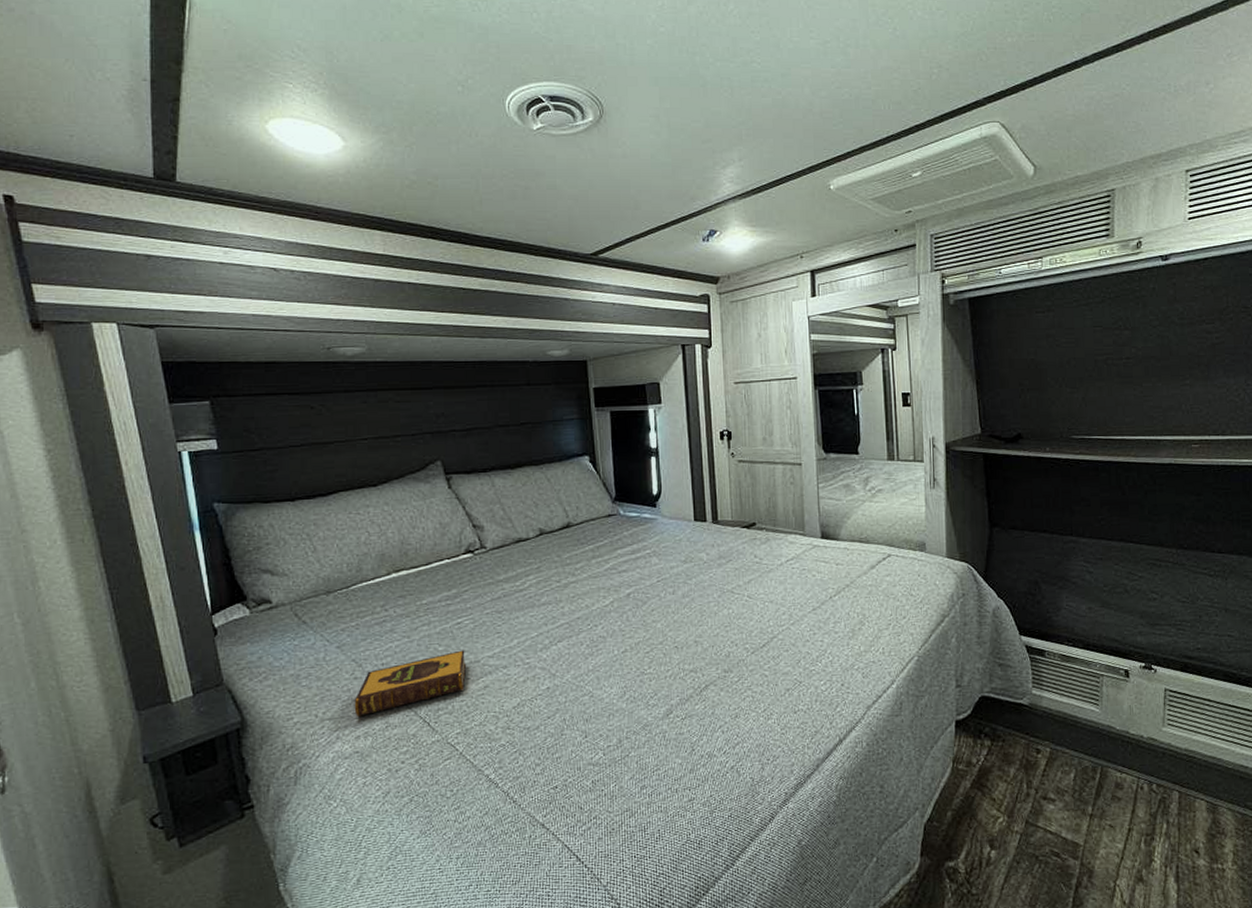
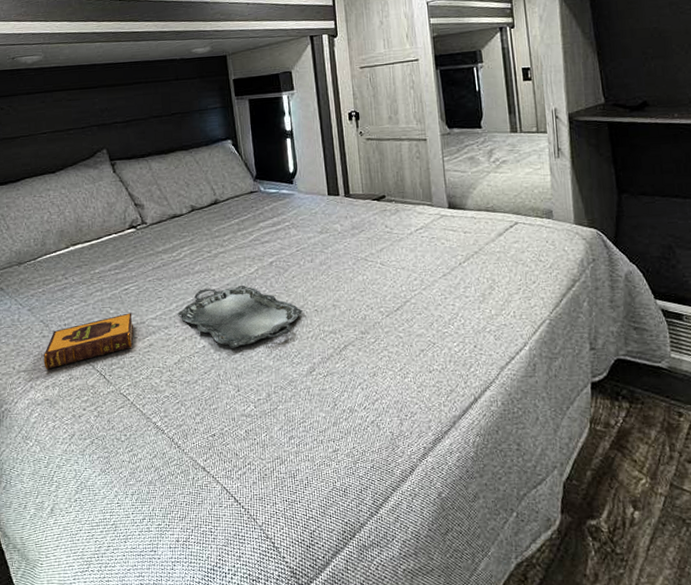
serving tray: none [520,619,661,690] -> present [178,286,303,348]

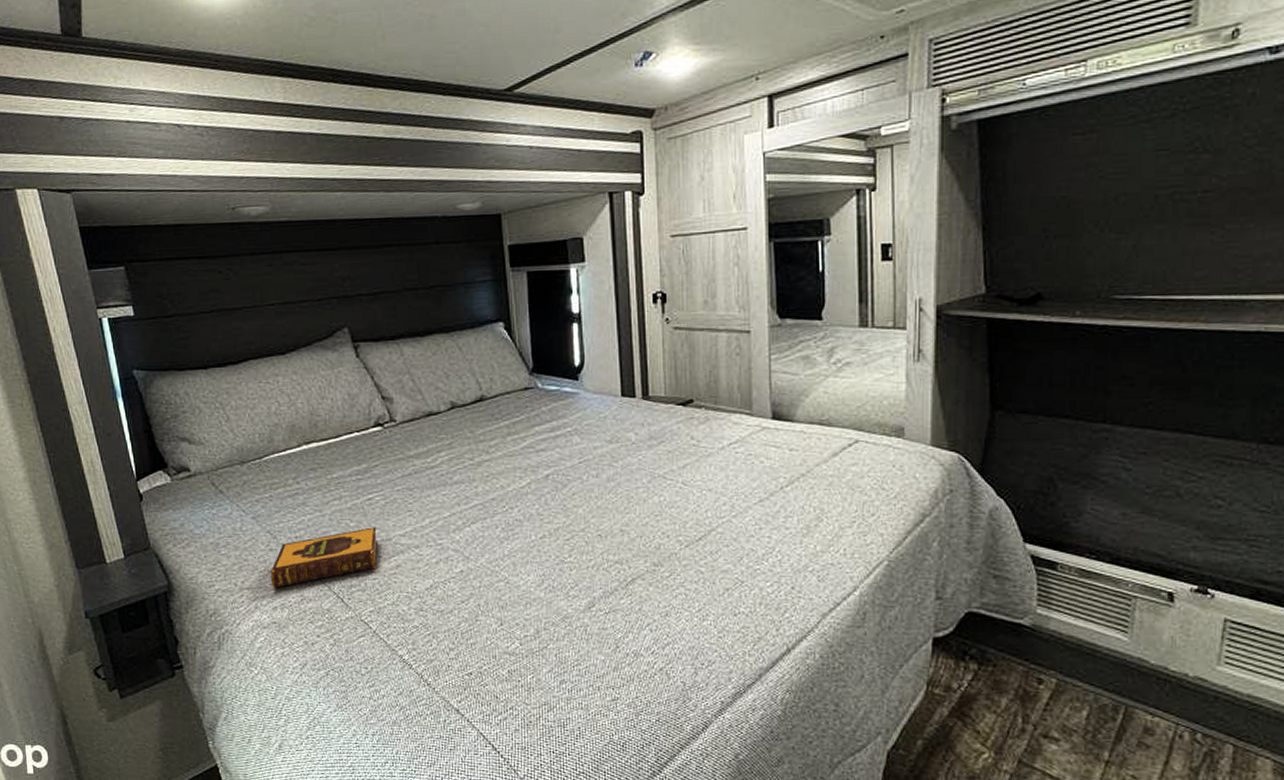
serving tray: present [178,286,303,348] -> none [432,502,583,575]

